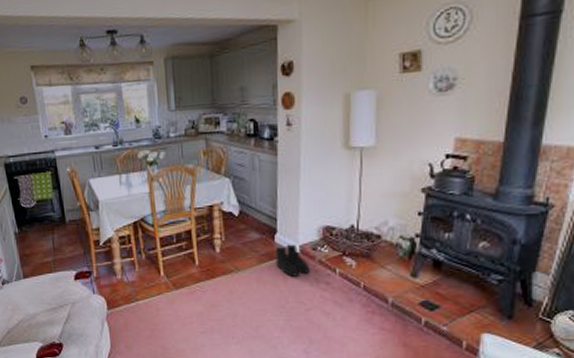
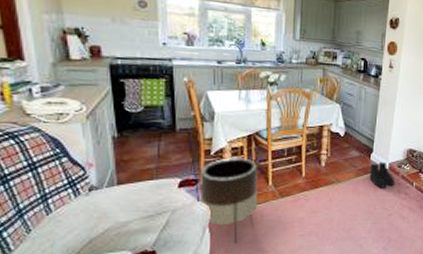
planter: none [92,246,151,339] -> present [199,156,258,243]

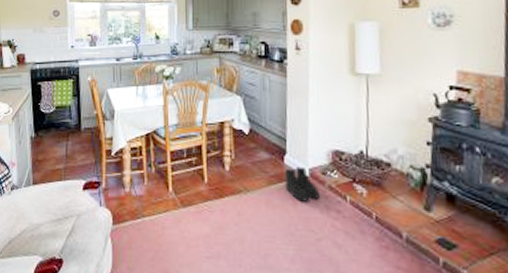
planter: present [199,156,258,243] -> none [102,157,158,259]

